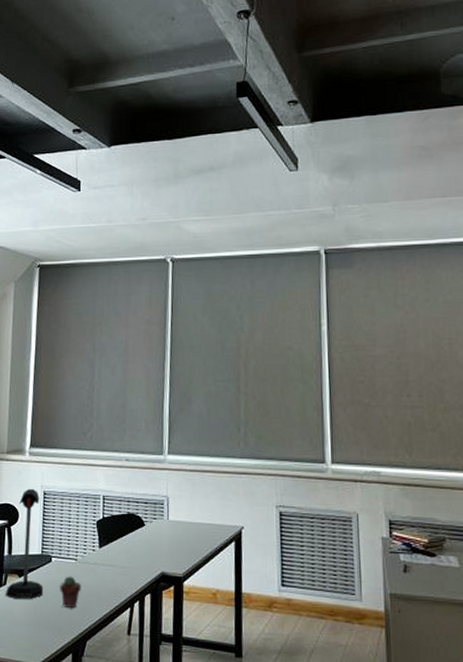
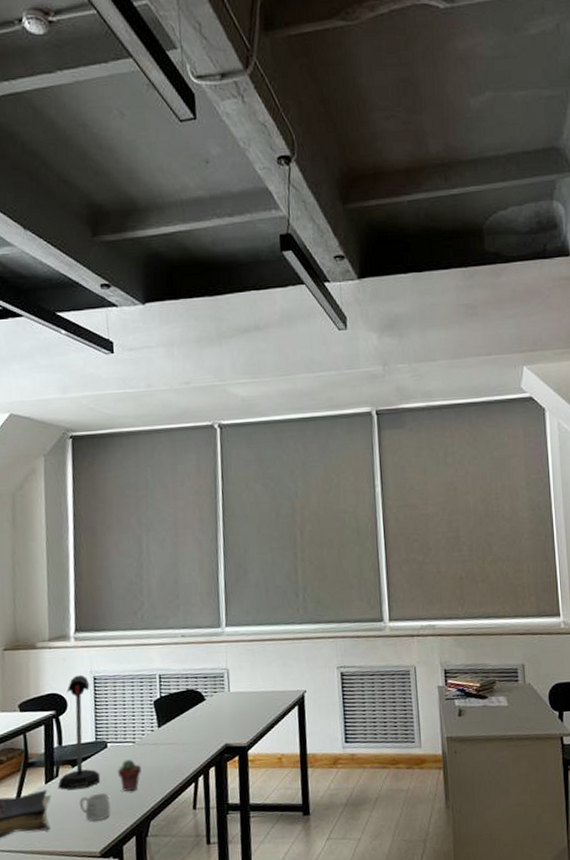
mug: none [23,605,51,633] -> present [80,792,111,821]

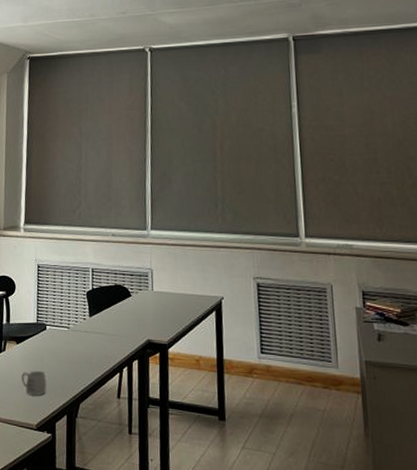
desk lamp: present [58,674,101,791] -> none [5,262,40,365]
potted succulent: present [118,759,141,791] -> none [54,343,74,372]

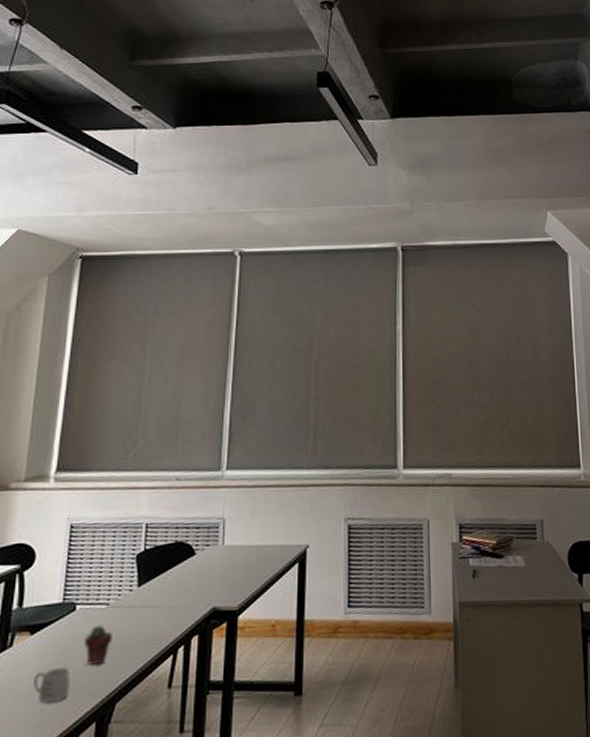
potted succulent: none [54,343,74,372] -> present [84,625,112,665]

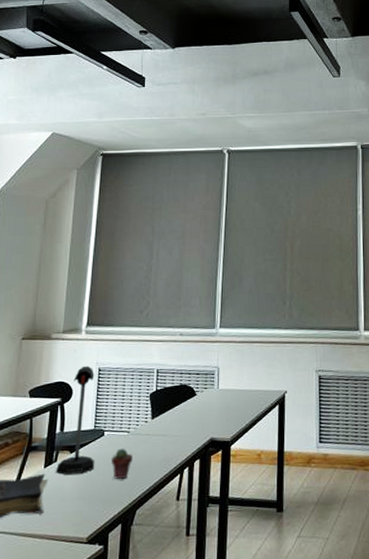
desk lamp: none [11,521,65,664] -> present [56,365,95,476]
mug: present [34,666,71,703] -> none [74,479,101,507]

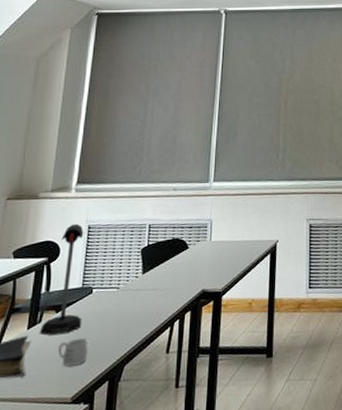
mug: none [74,479,101,507] -> present [58,337,88,367]
potted succulent: present [111,448,133,479] -> none [99,304,122,336]

